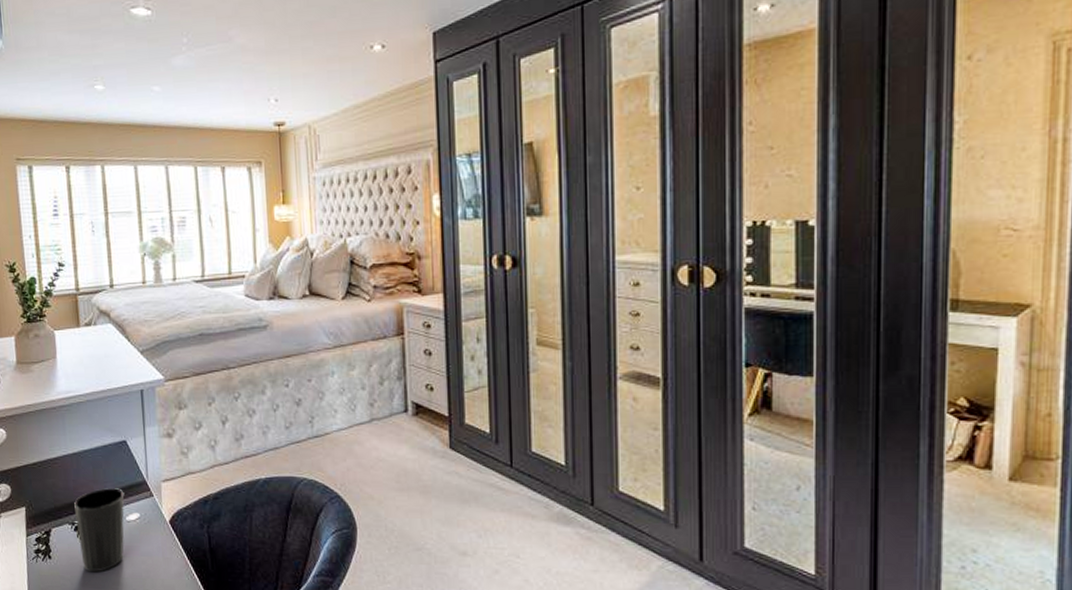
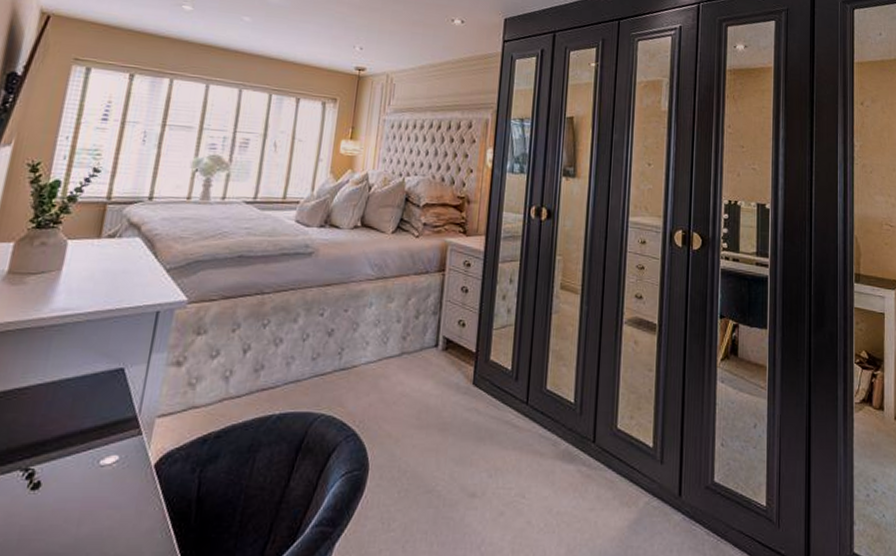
cup: present [74,488,125,573] -> none [25,425,106,533]

